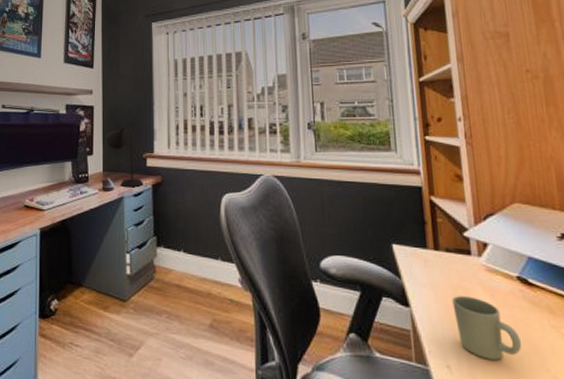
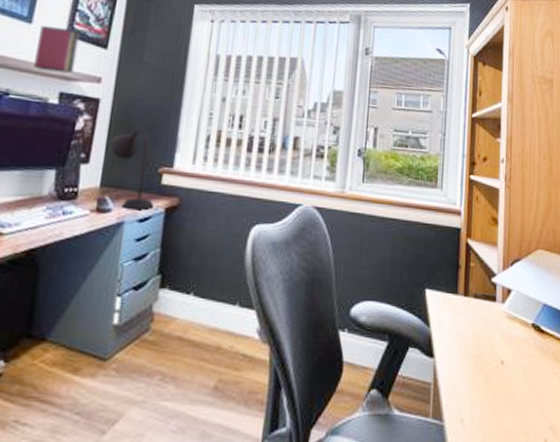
books: none [46,58,73,90] -> present [34,26,80,73]
mug: present [452,296,522,360] -> none [473,345,528,410]

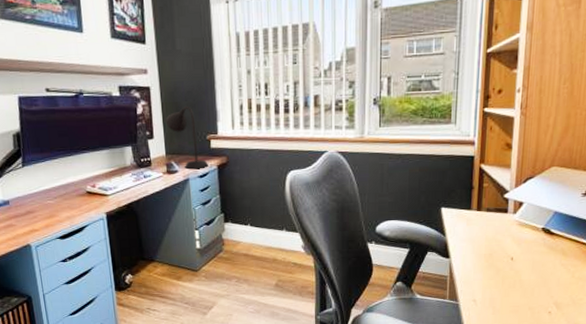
books: present [34,26,80,73] -> none [90,32,125,70]

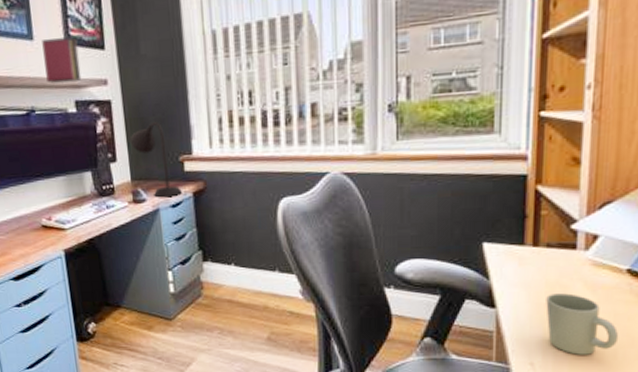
books: none [90,32,125,70] -> present [42,37,82,83]
mug: none [485,246,536,293] -> present [546,293,619,355]

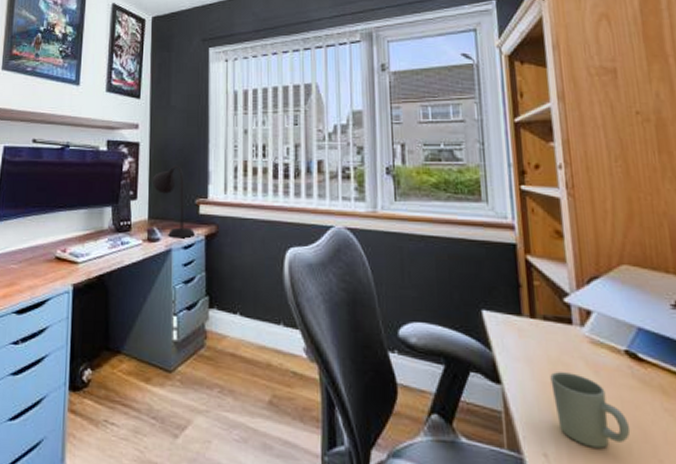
books: present [42,37,82,83] -> none [85,86,117,123]

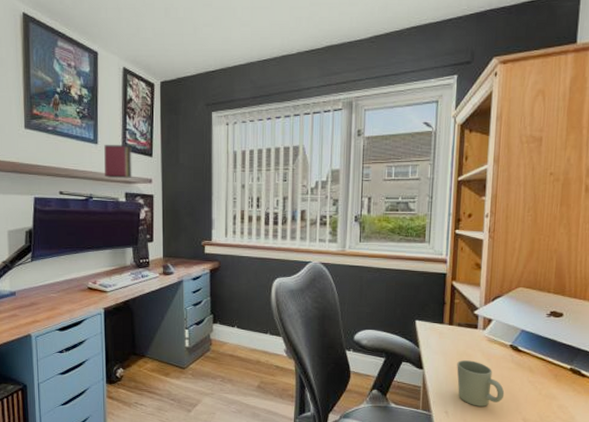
books: none [85,86,117,123] -> present [104,145,132,178]
desk lamp: present [152,164,195,239] -> none [165,213,201,272]

